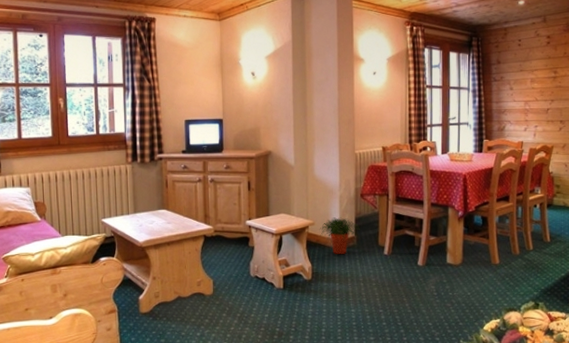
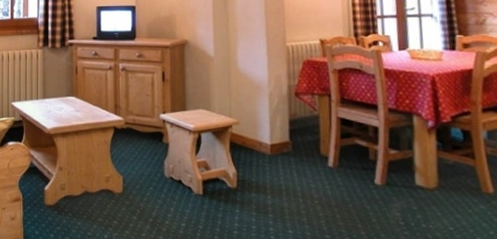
potted plant: present [319,217,361,254] -> none [245,117,297,161]

